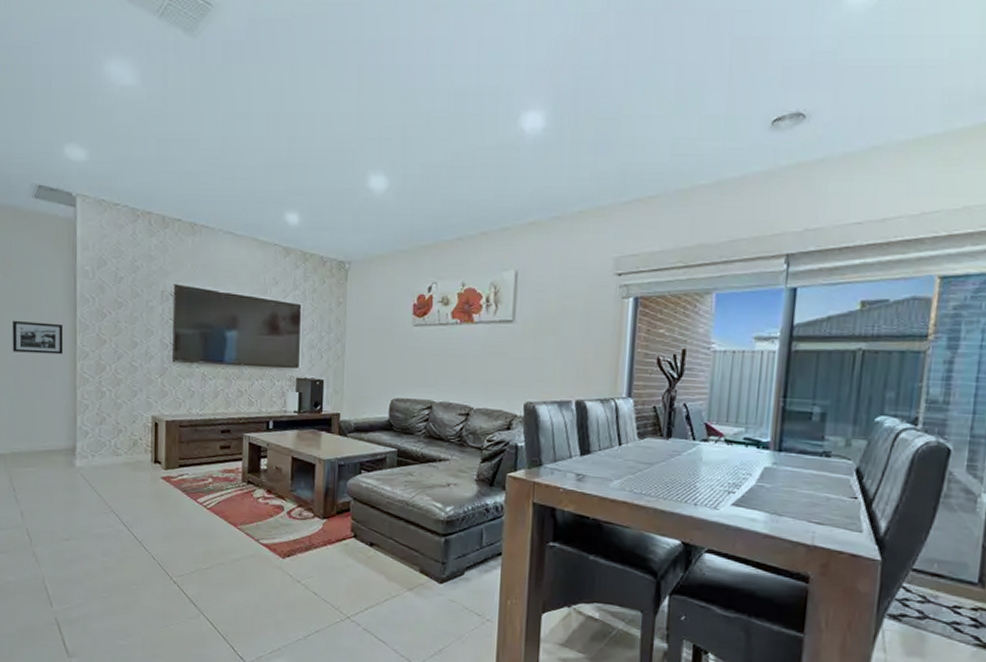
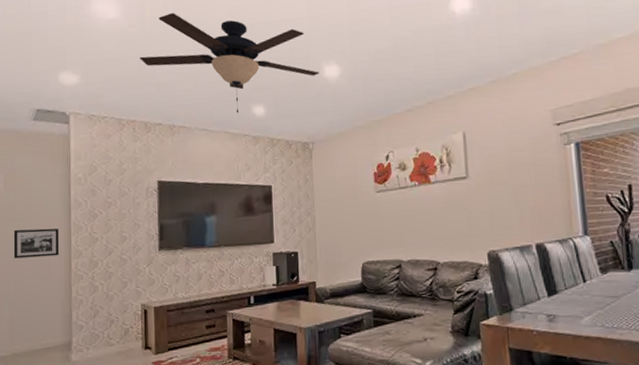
ceiling fan: none [159,88,364,219] -> present [140,13,320,114]

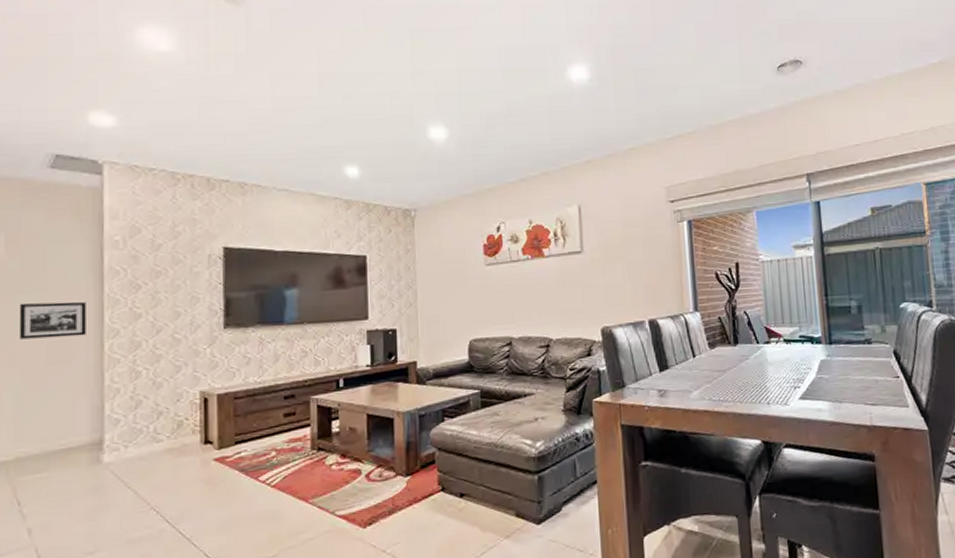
ceiling fan: present [140,13,320,114] -> none [201,52,424,174]

